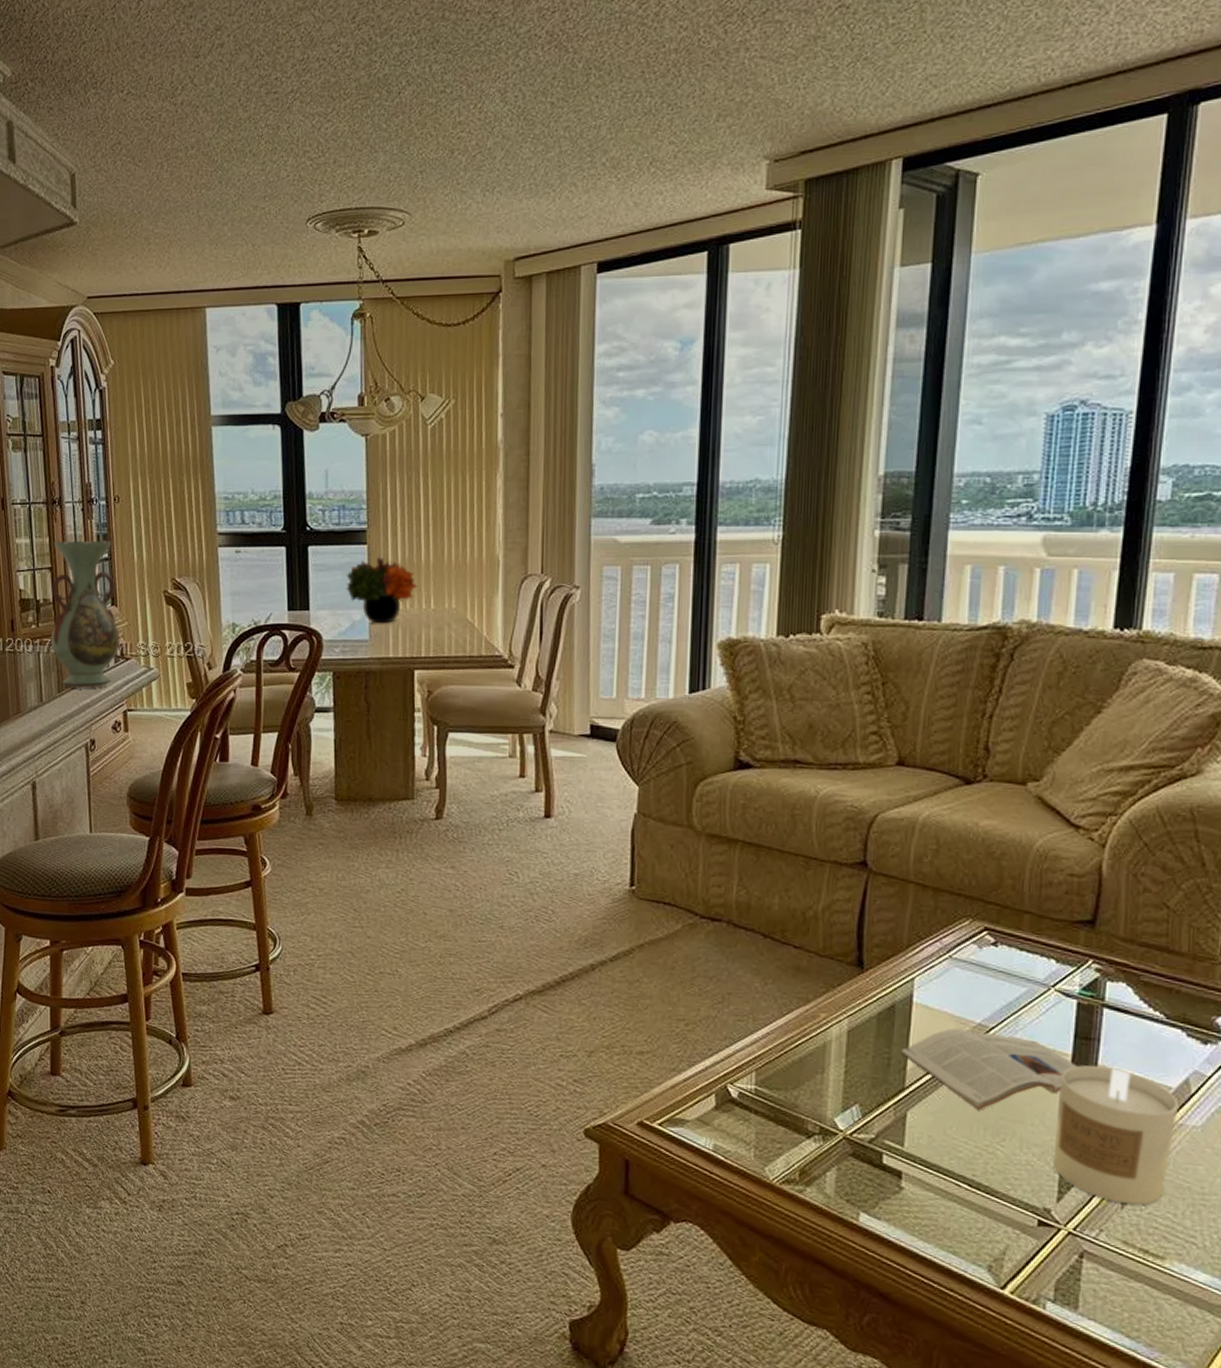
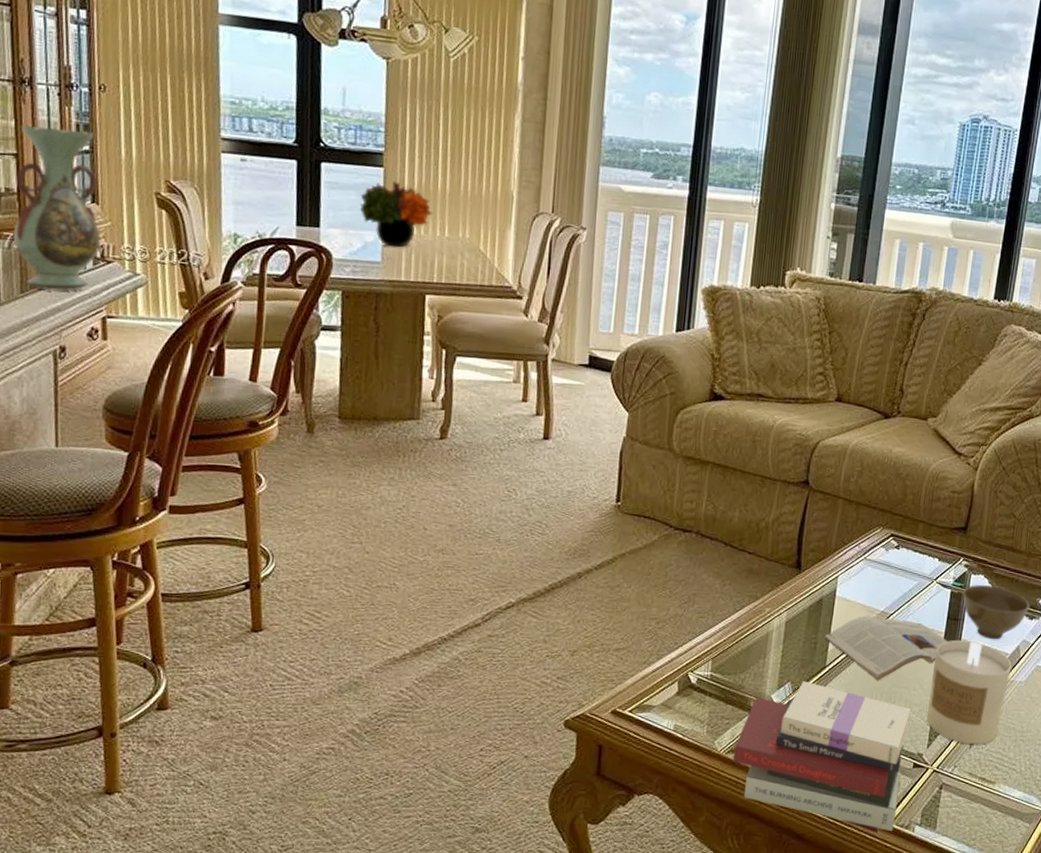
books: none [789,1104,1031,1305] -> present [732,681,912,833]
bowl: none [1095,995,1202,1068] -> present [962,585,1030,639]

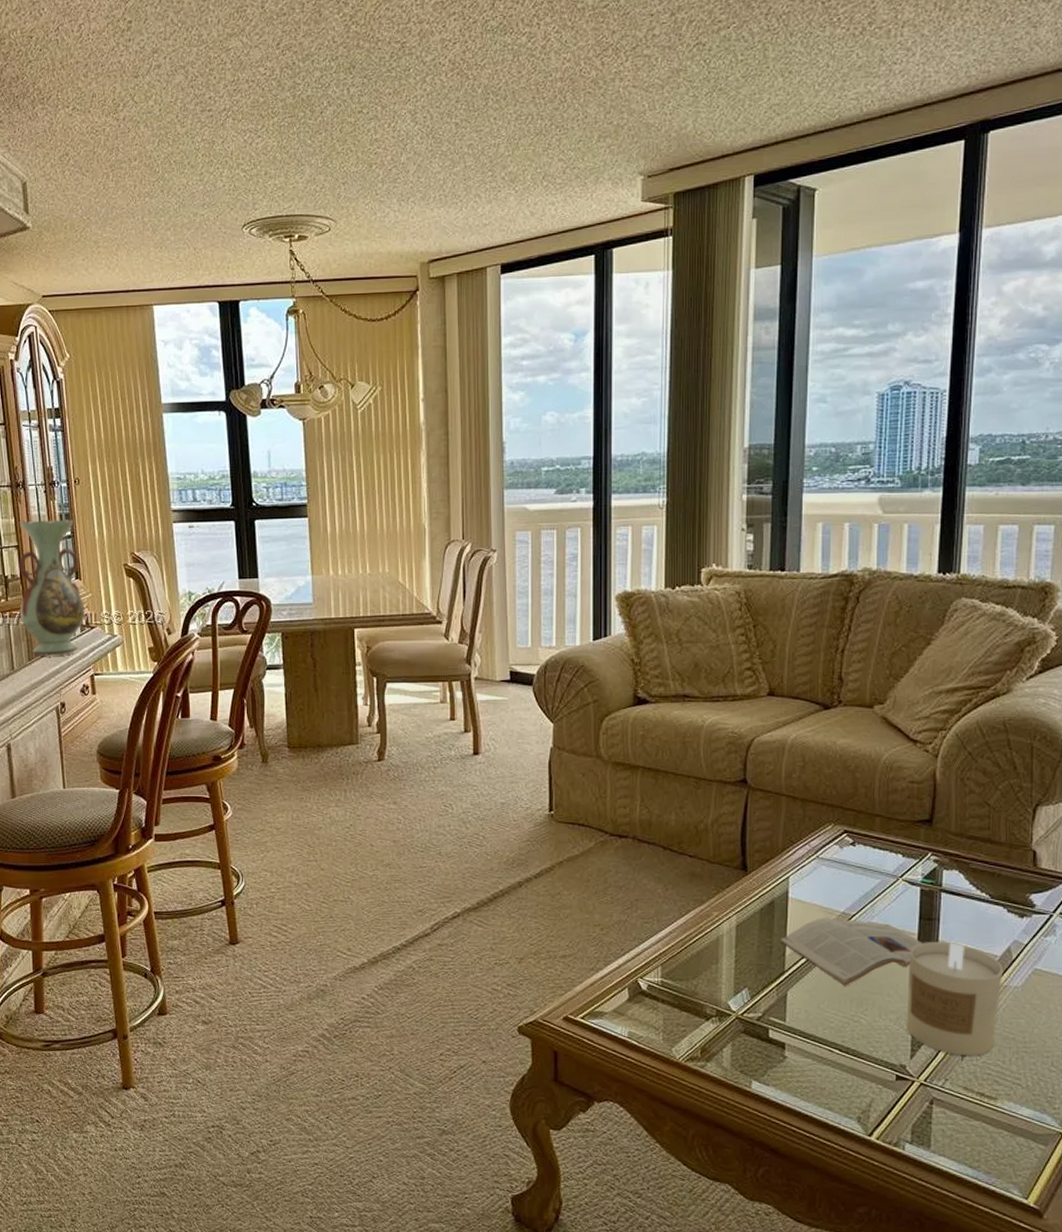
flower arrangement: present [359,180,433,248] -> none [290,528,355,588]
books: present [732,681,912,833] -> none [693,987,888,1149]
bowl: present [962,585,1030,639] -> none [935,881,1019,940]

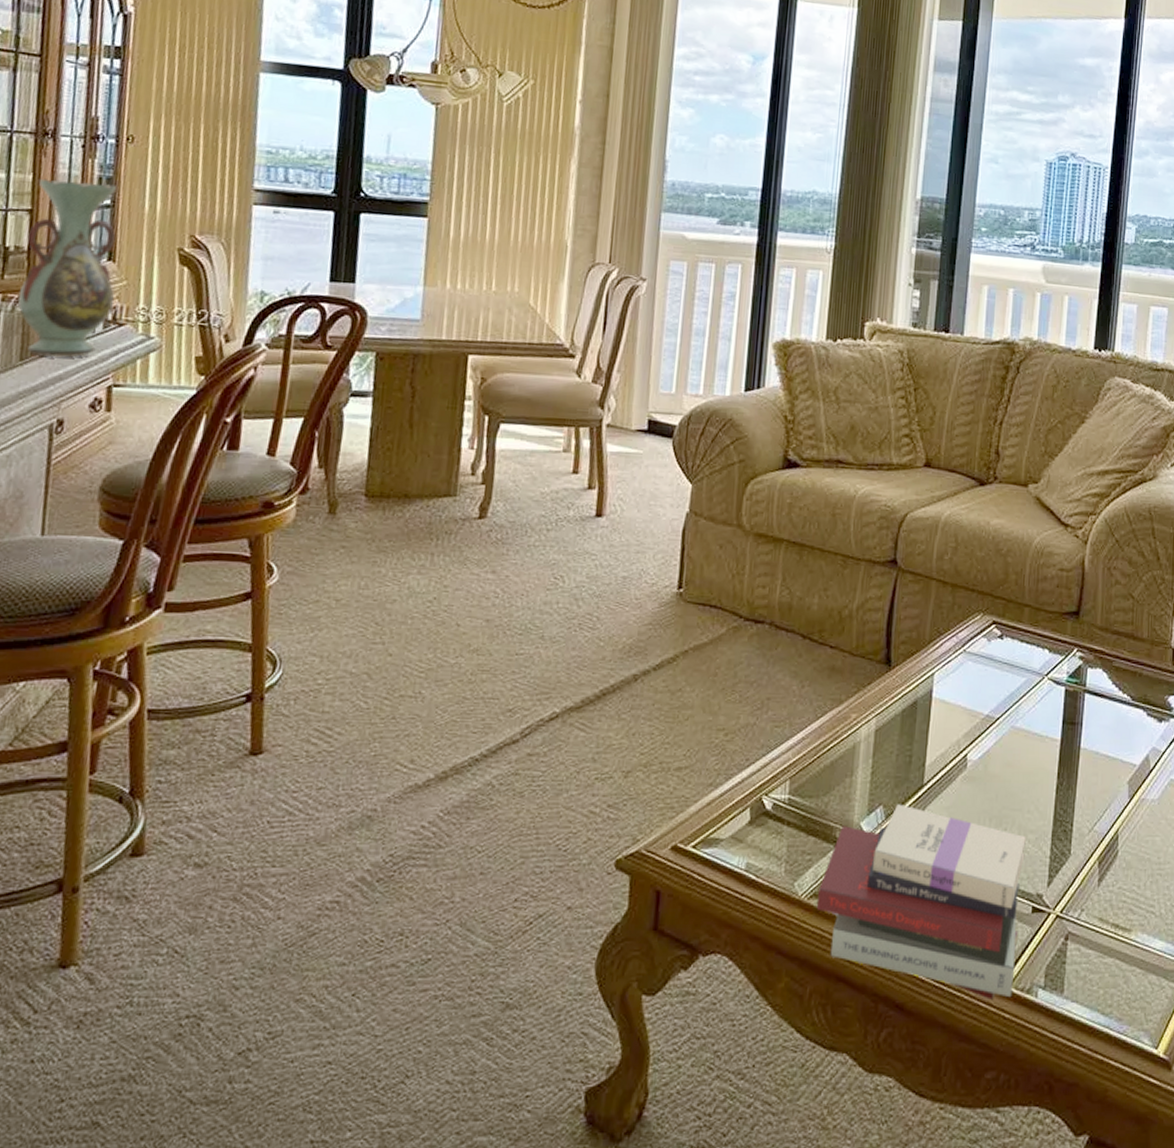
books: none [693,987,888,1149] -> present [816,804,1027,999]
magazine: present [781,917,923,986] -> none [921,721,1065,802]
candle: present [906,941,1004,1056] -> none [1044,748,1142,882]

